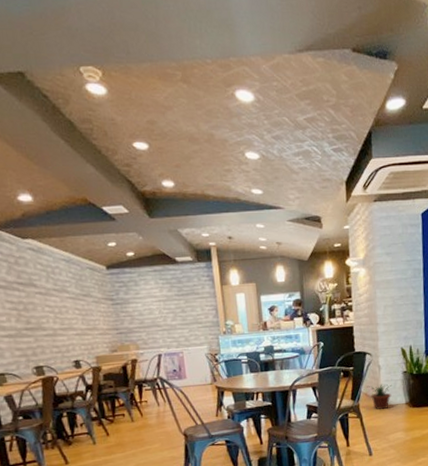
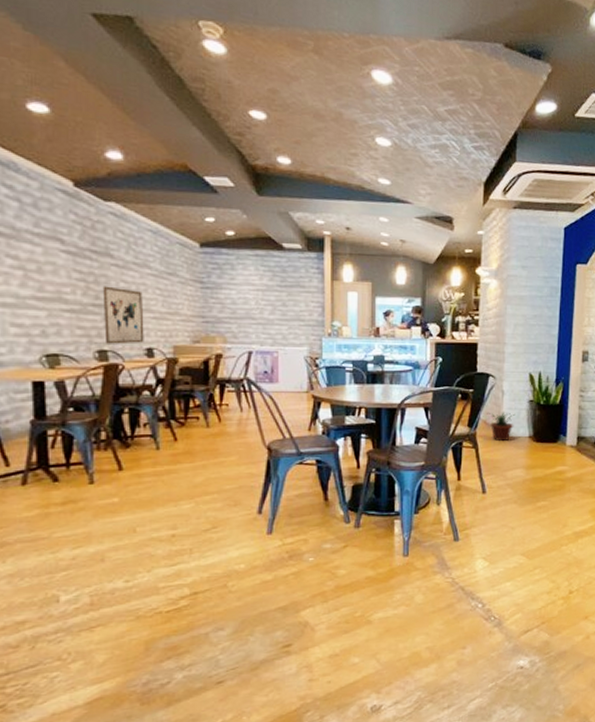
wall art: none [31,311,72,361] -> present [102,286,144,344]

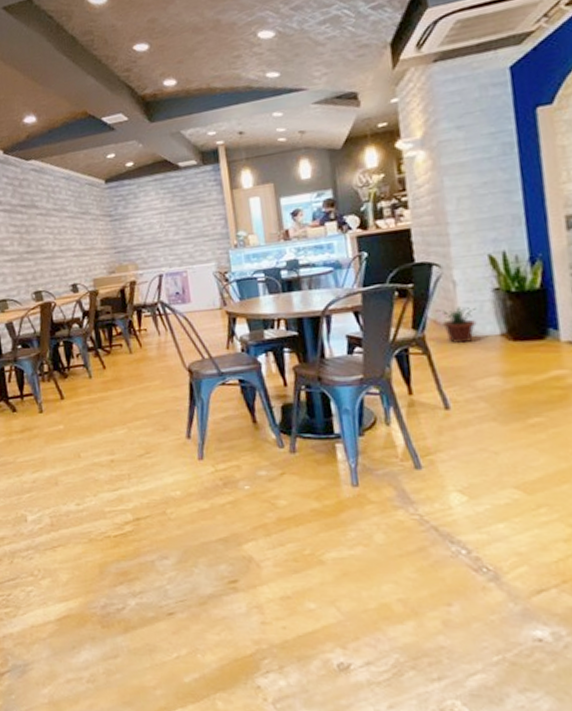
wall art: present [102,286,144,344] -> none [32,233,69,285]

